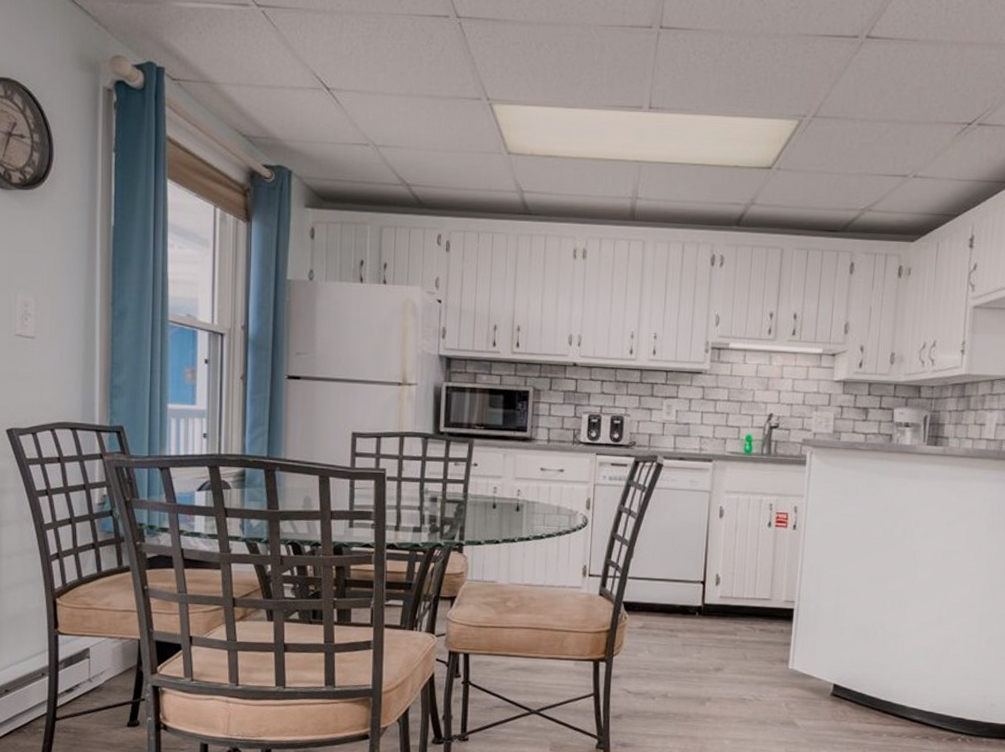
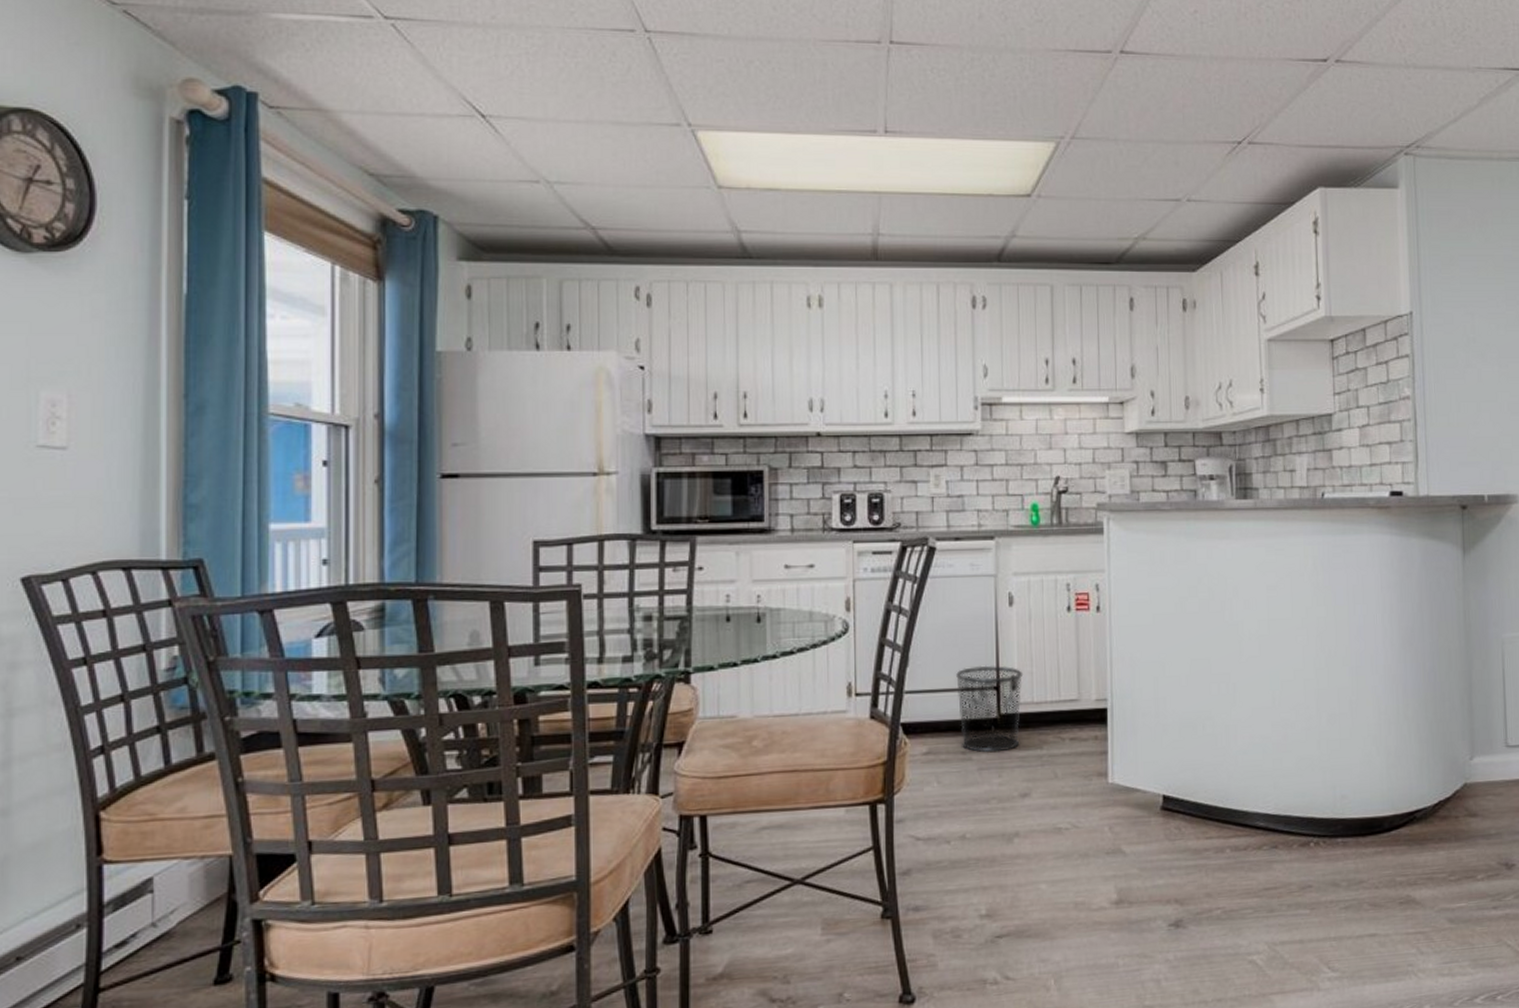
trash can: none [670,563,726,633] -> present [956,665,1024,753]

